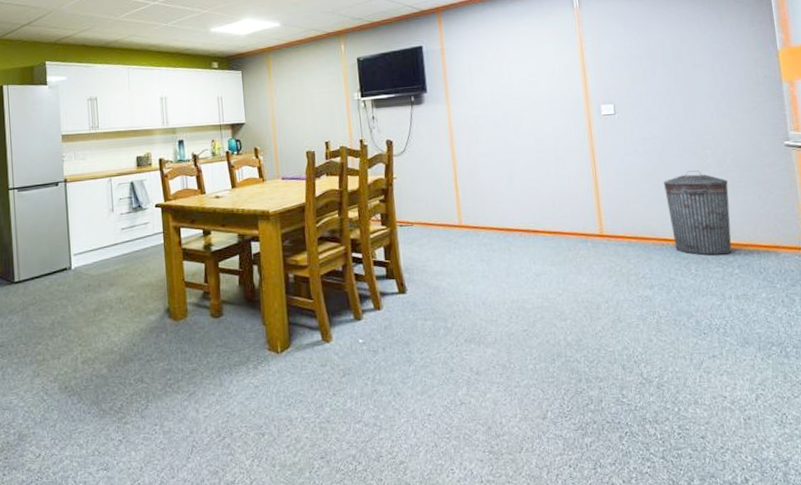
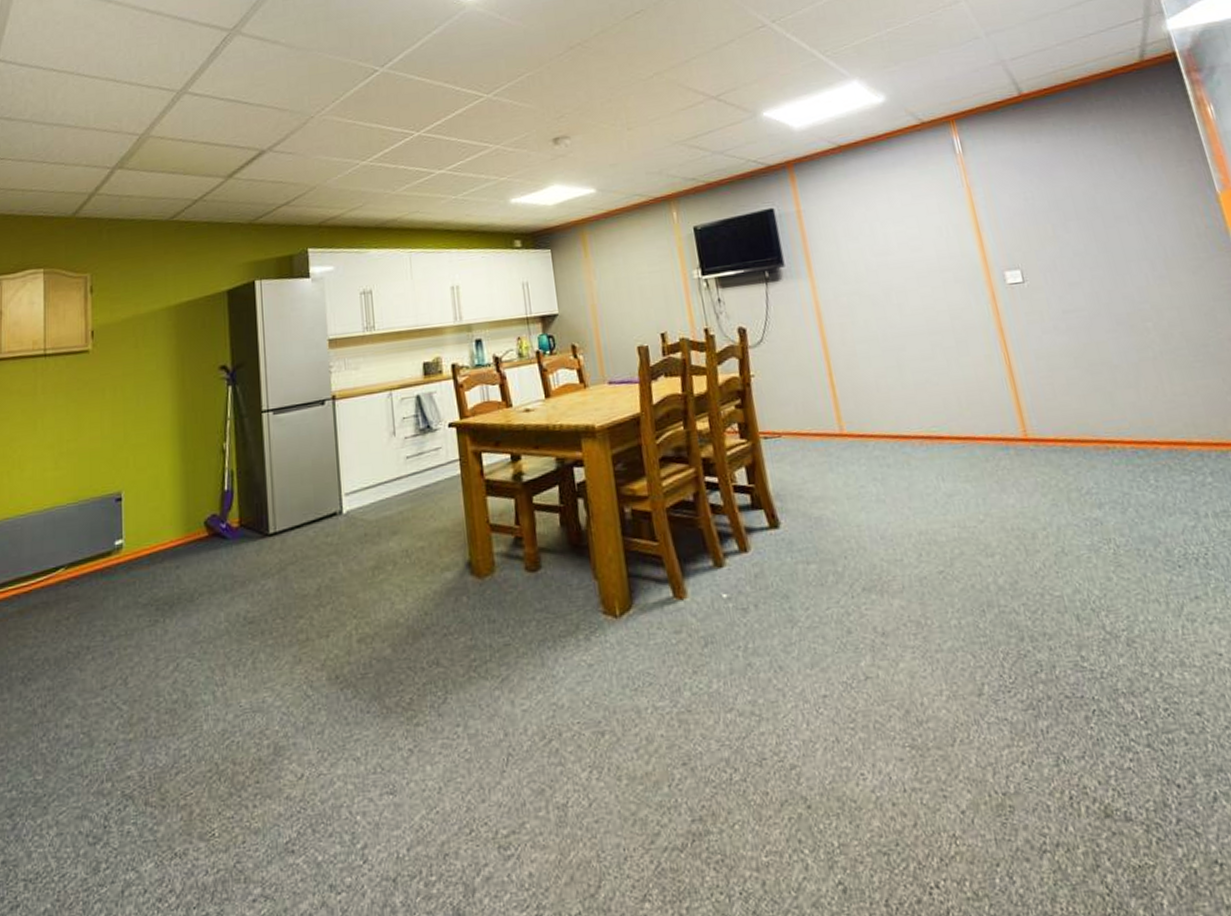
trash can: present [663,170,732,255] -> none [1096,349,1200,460]

